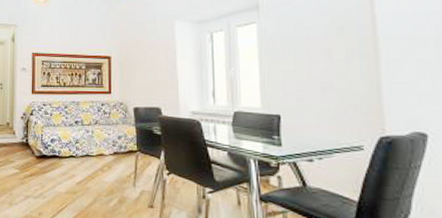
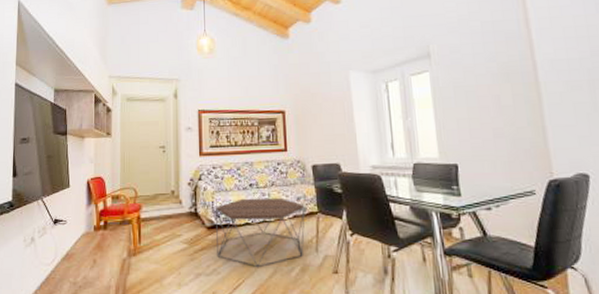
coffee table: none [43,133,125,195] -> present [215,197,305,267]

